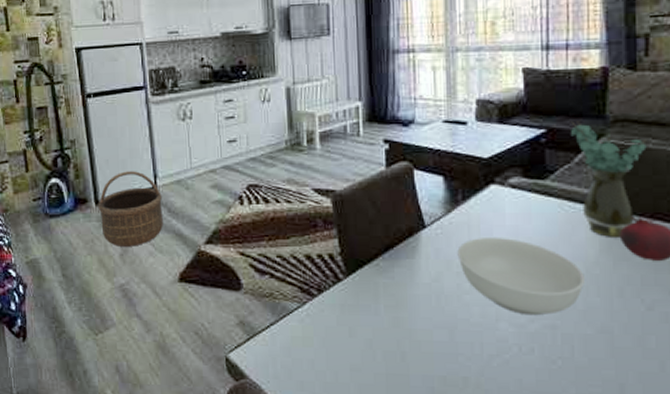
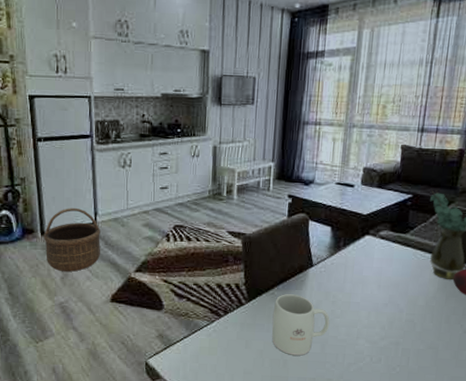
mug: none [380,265,457,346] -> present [272,294,330,356]
bowl: present [457,238,585,316] -> none [334,276,424,335]

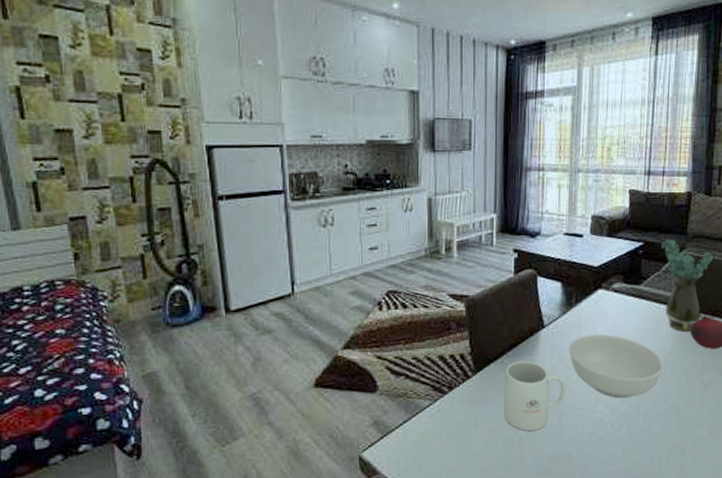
basket: present [43,208,100,272] -> none [228,278,300,355]
bowl: none [334,276,424,335] -> present [569,335,663,399]

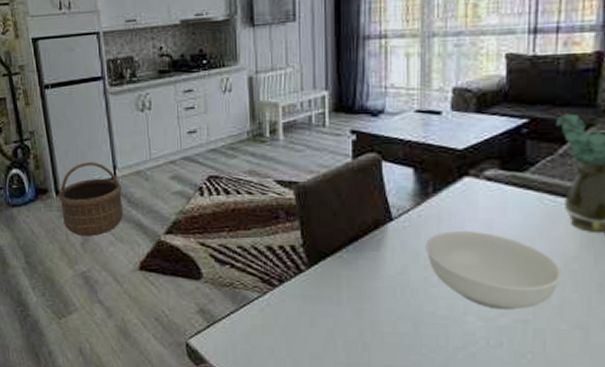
basket: none [228,278,300,355] -> present [58,162,123,236]
mug: present [503,361,566,431] -> none [343,257,423,337]

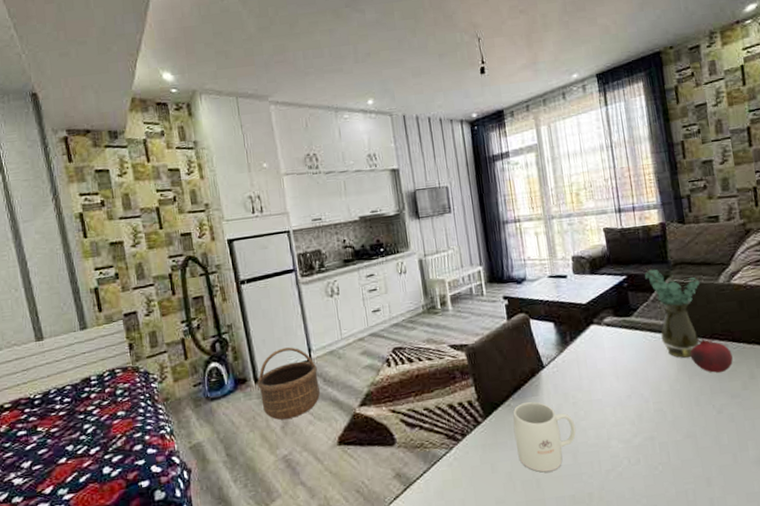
mug: none [343,257,423,337] -> present [513,401,577,473]
bowl: present [425,231,562,310] -> none [571,368,670,432]

